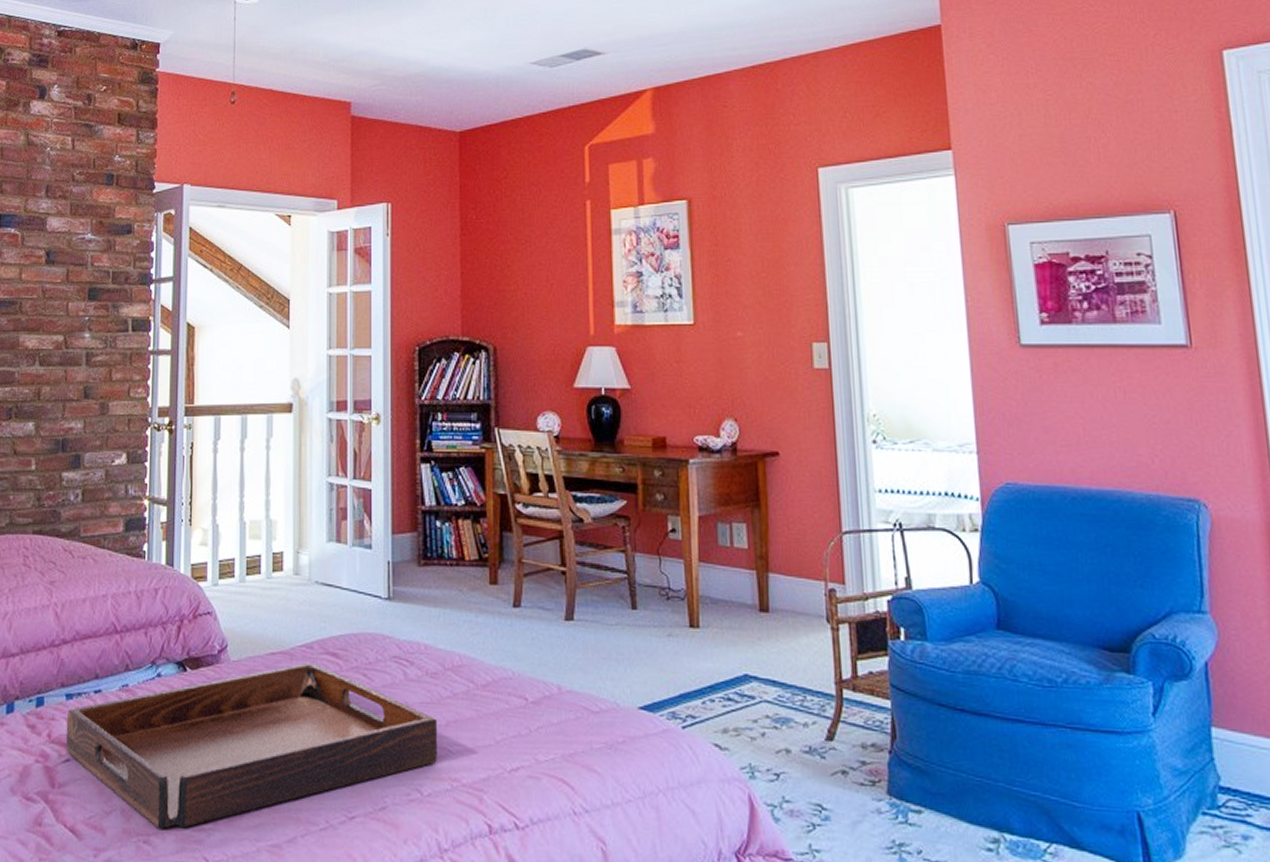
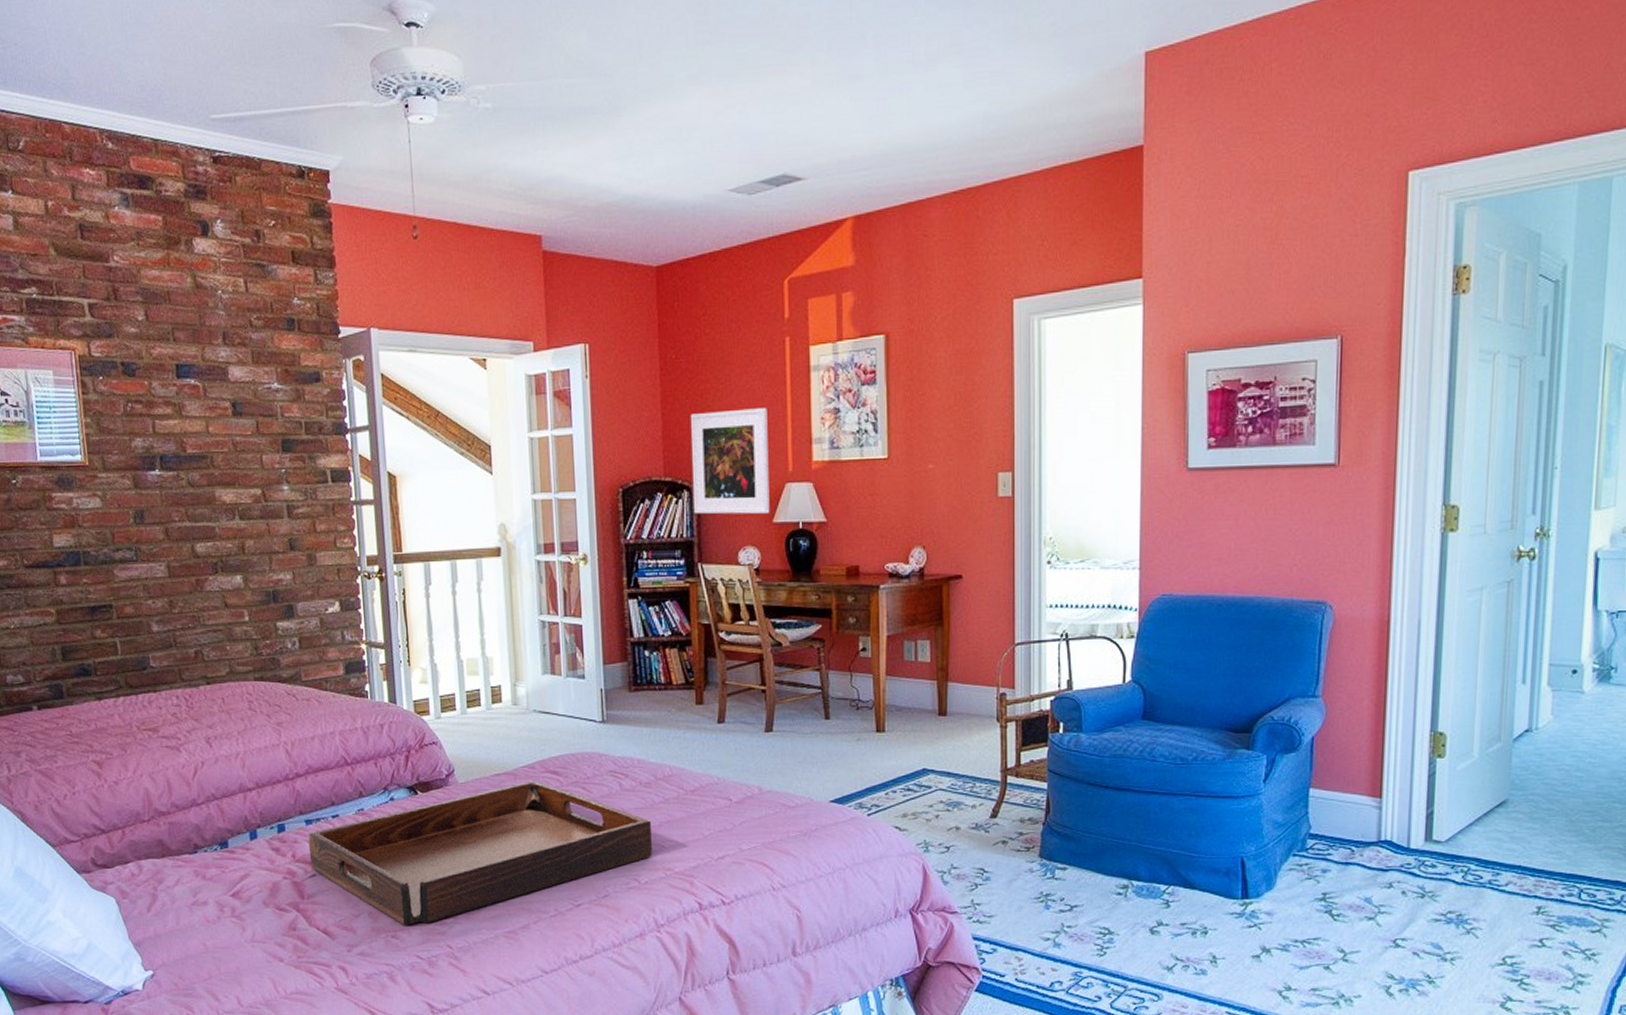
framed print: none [489,269,571,377] -> present [690,408,770,515]

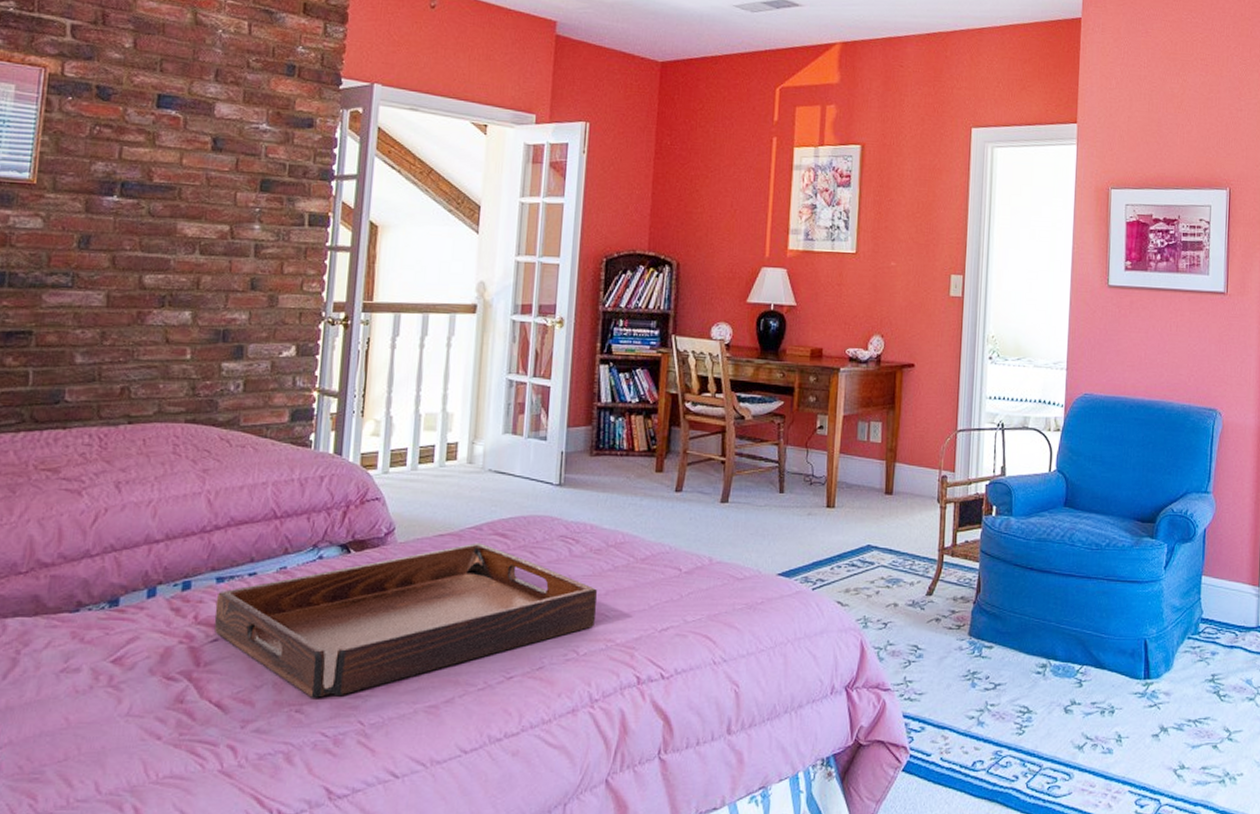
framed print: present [690,408,770,515] -> none [672,196,751,293]

